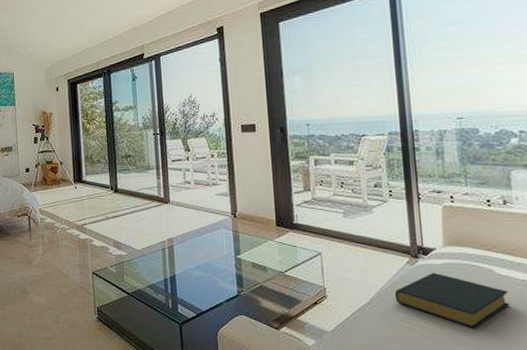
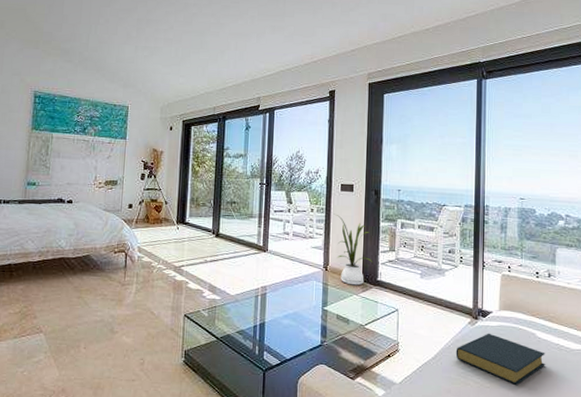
house plant: none [236,157,285,231] -> present [334,213,372,286]

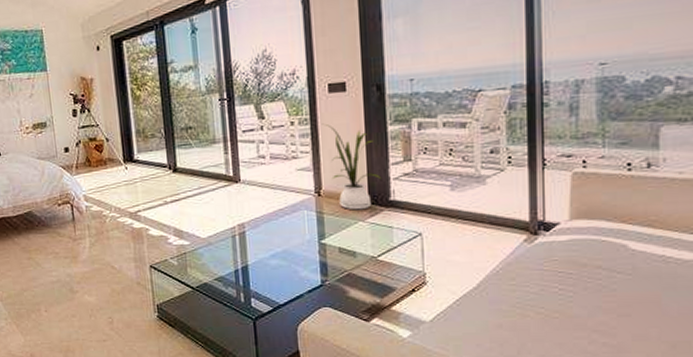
hardback book: present [455,333,545,385] -> none [507,250,643,312]

